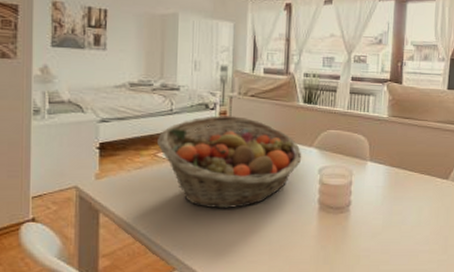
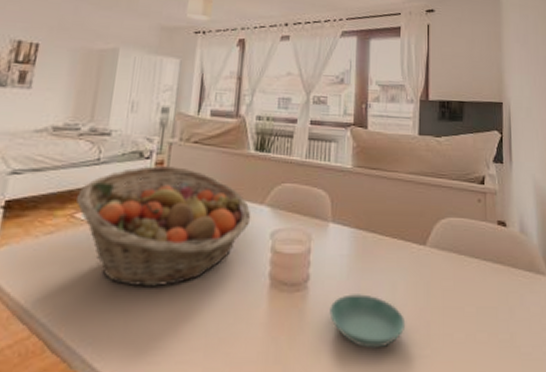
saucer: none [367,215,428,255] -> present [329,294,406,349]

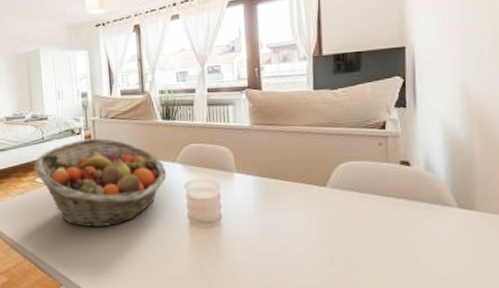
saucer: present [329,294,406,349] -> none [241,228,311,269]

